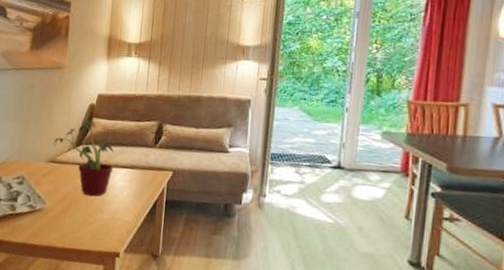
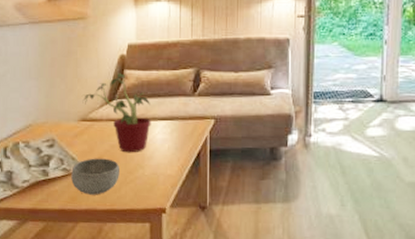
bowl: none [35,198,80,234] -> present [71,158,119,195]

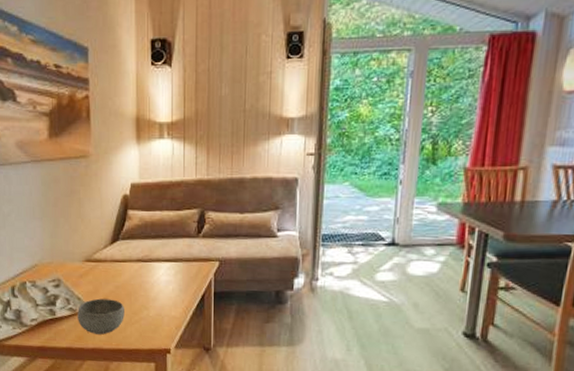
potted plant: present [81,73,151,153] -> none [85,213,155,294]

